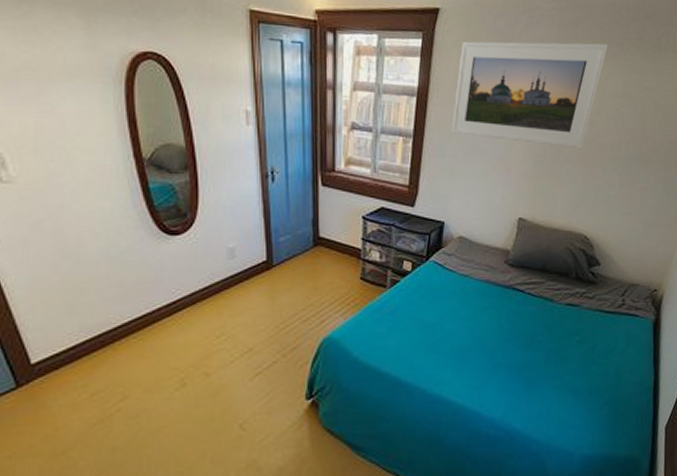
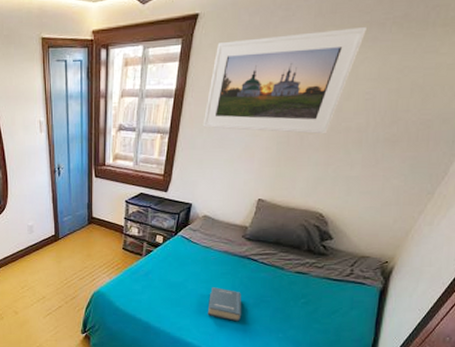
hardback book: none [471,326,512,369] -> present [207,287,242,322]

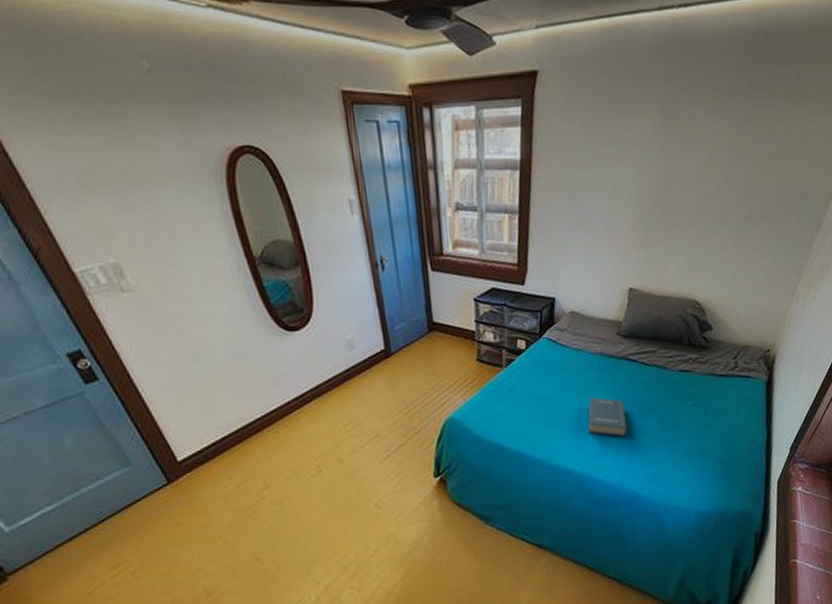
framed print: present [202,27,367,135] -> none [557,95,717,212]

